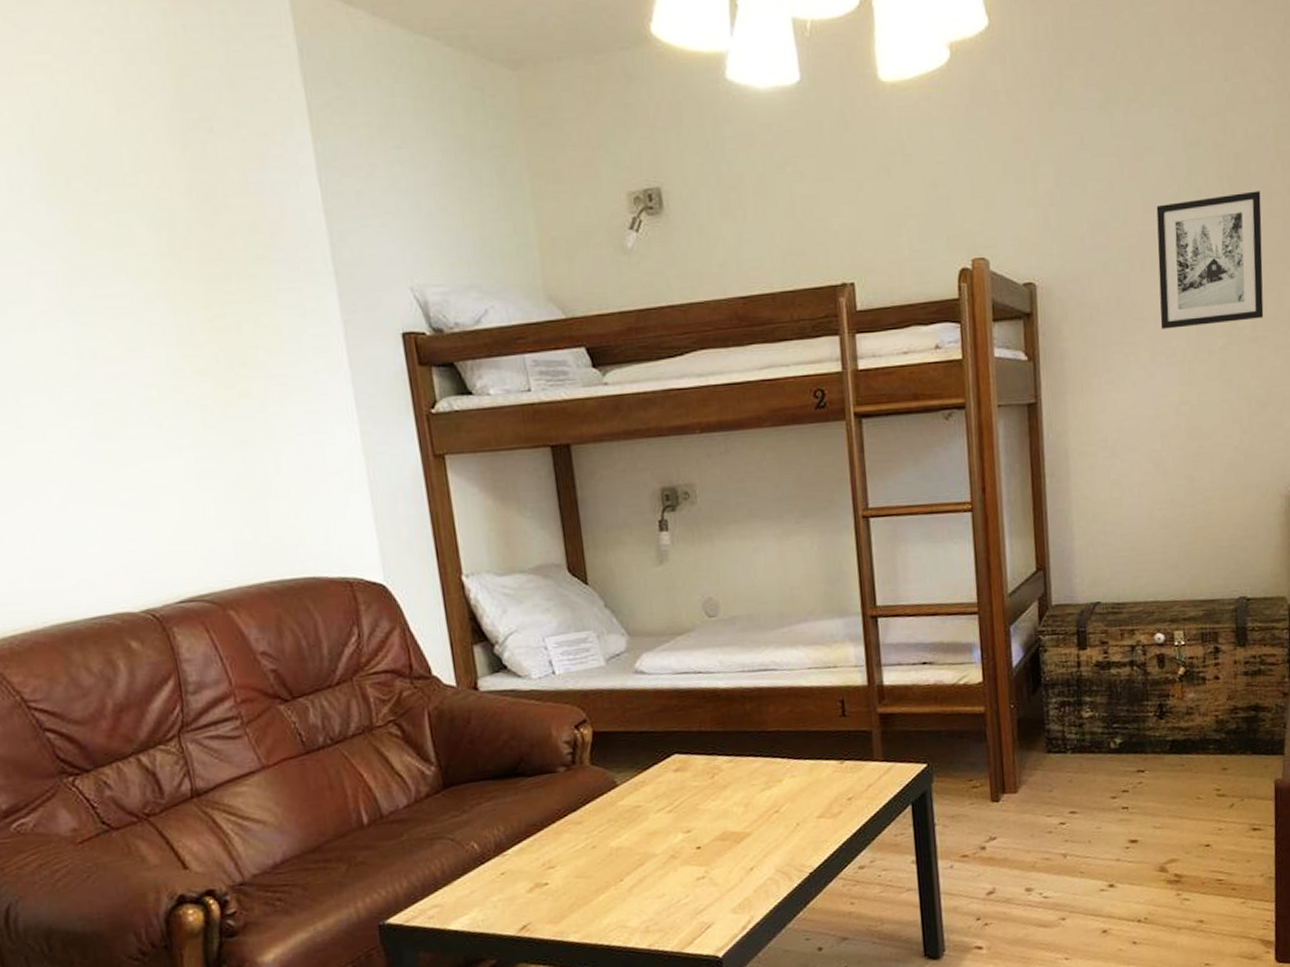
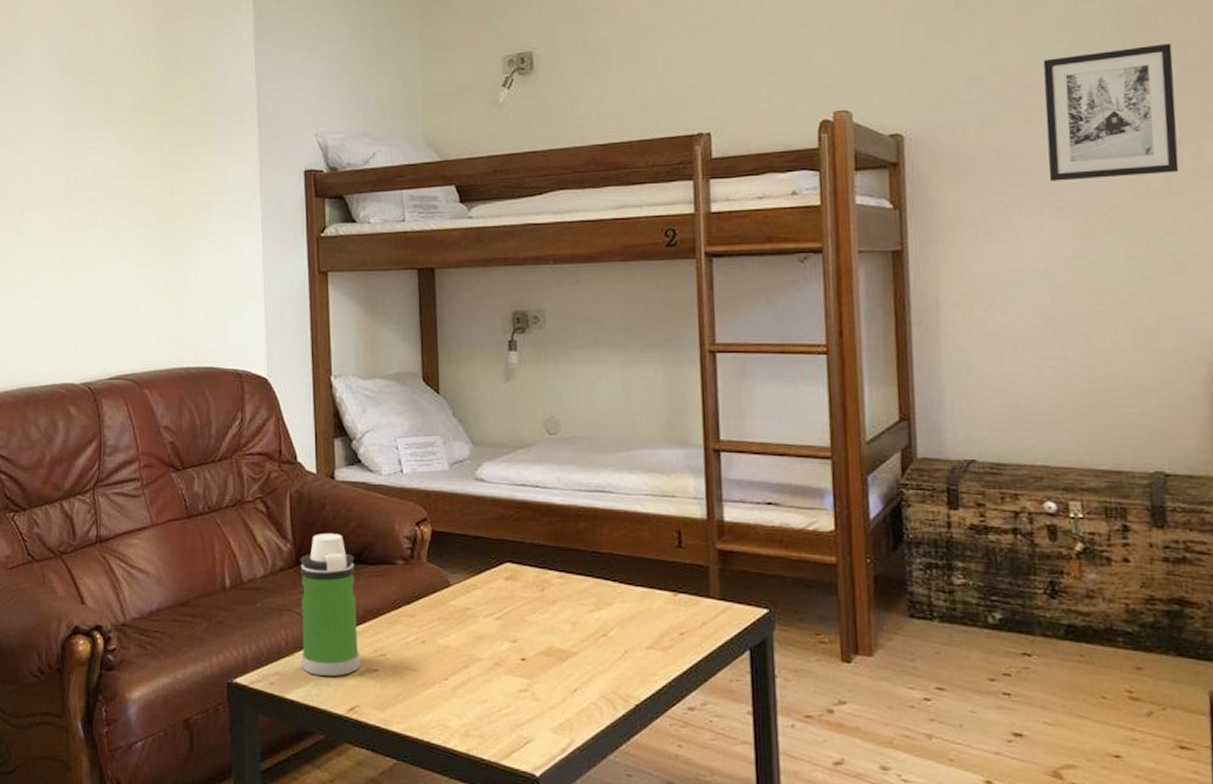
water bottle: none [448,748,529,901] -> present [300,532,361,676]

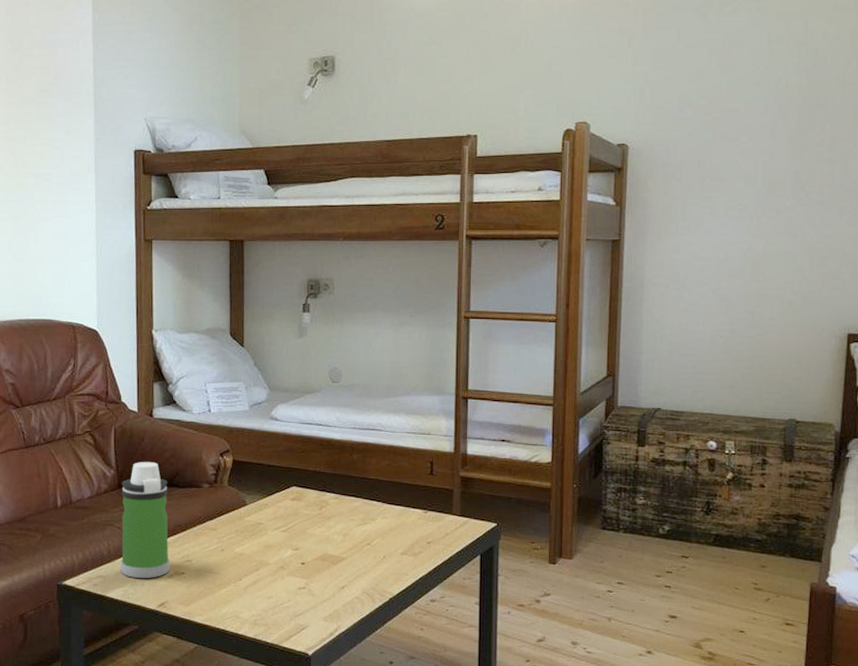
wall art: present [1043,43,1179,181] -> none [735,81,835,189]

